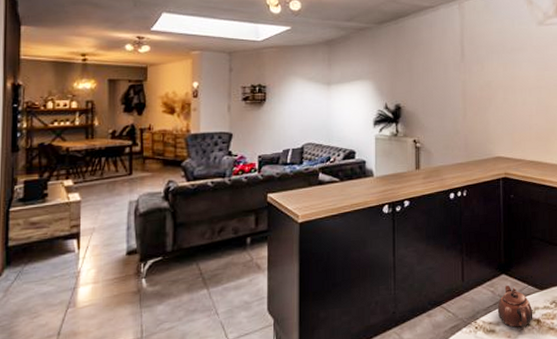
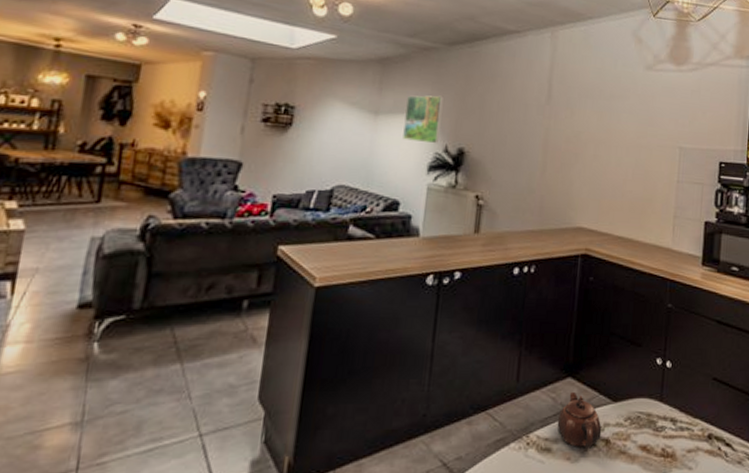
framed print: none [351,65,380,103] -> present [403,95,444,144]

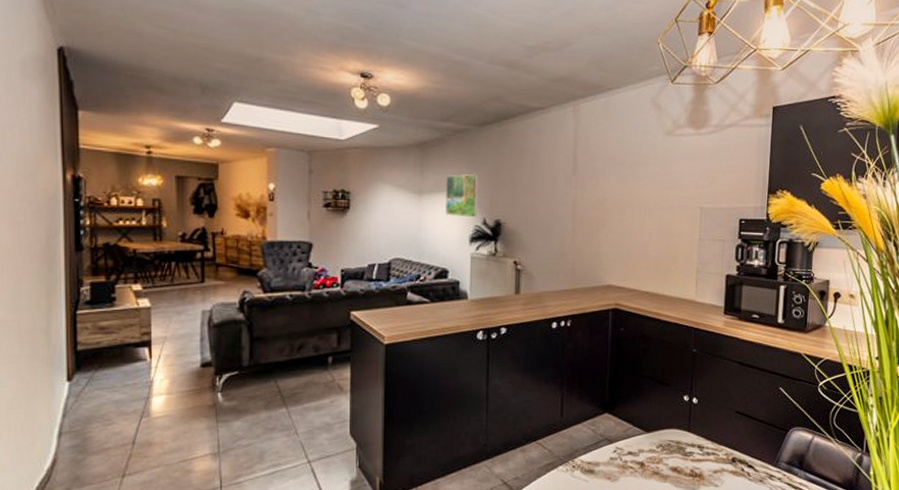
teapot: present [557,392,602,449] -> none [597,425,637,470]

